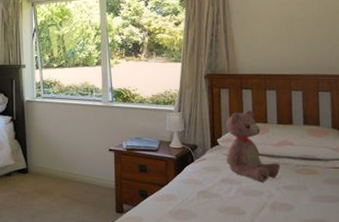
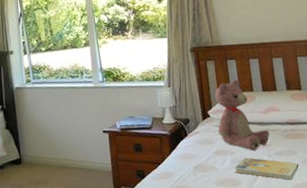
book: none [239,188,309,215] -> present [234,157,300,180]

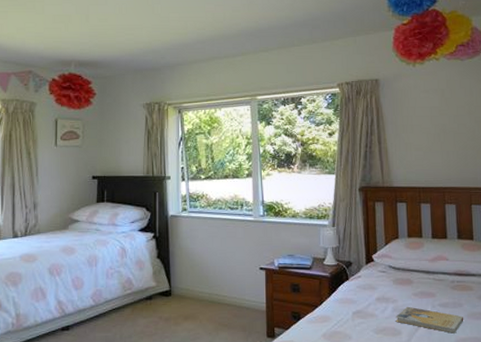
teddy bear: present [214,79,270,151] -> none [381,223,436,300]

